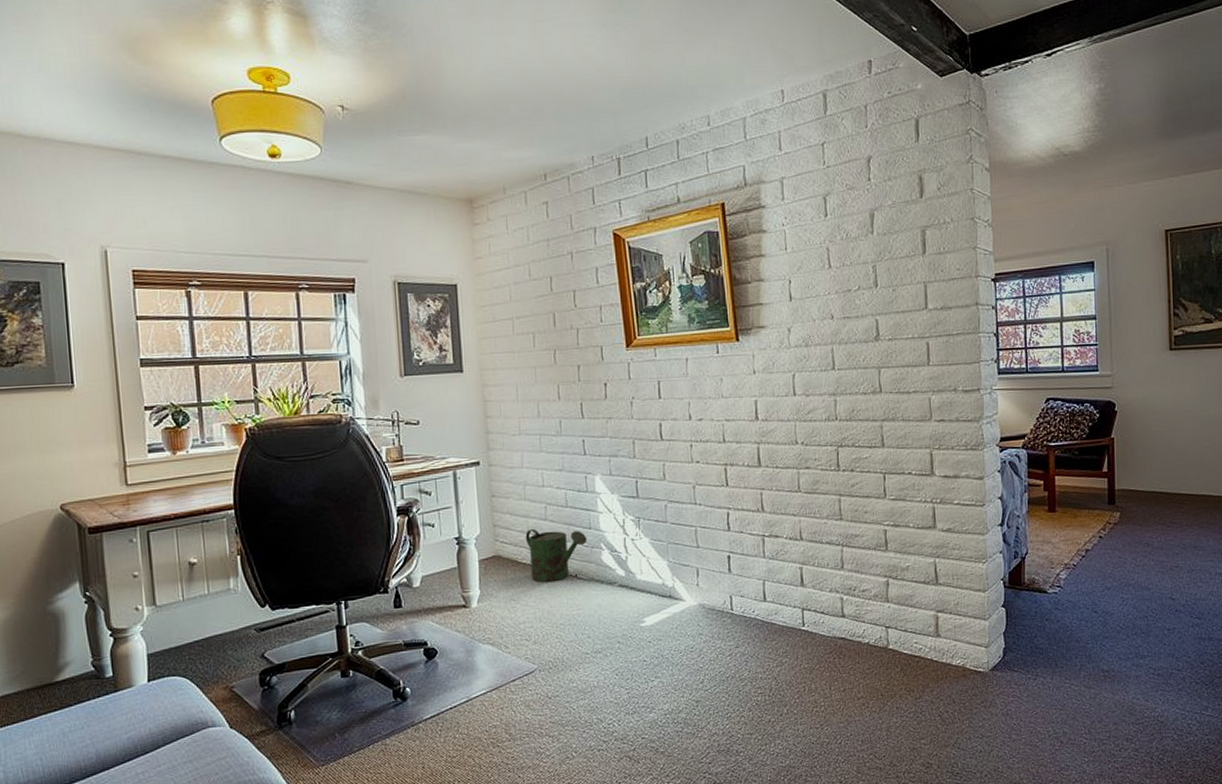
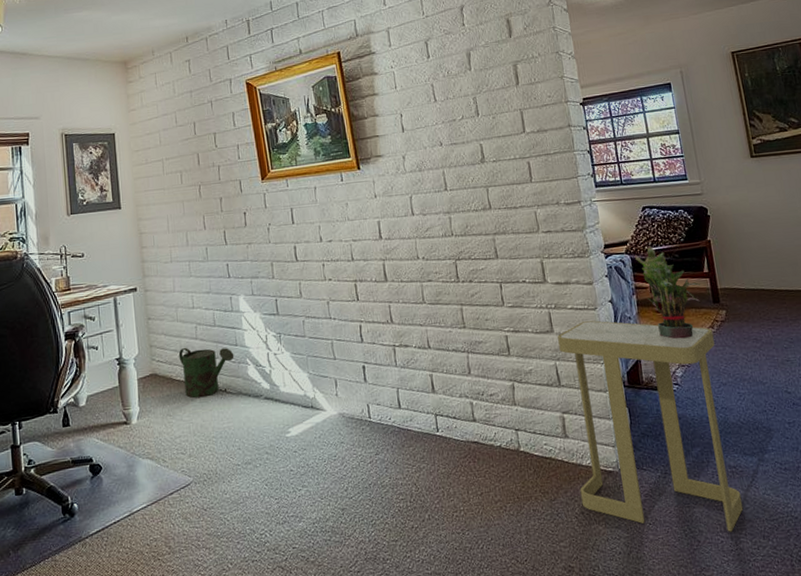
side table: none [940,517,1111,734] -> present [558,320,744,532]
potted plant: none [1031,440,1098,541] -> present [634,245,701,339]

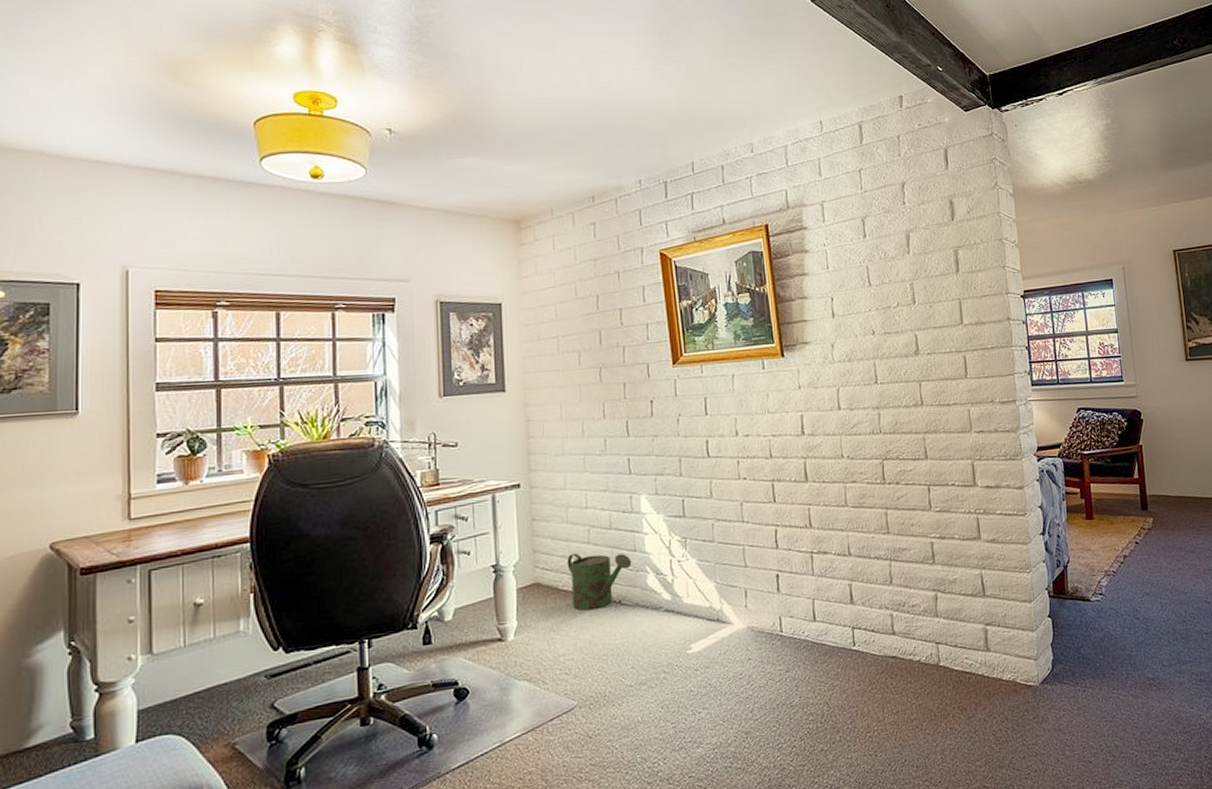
side table: present [558,320,744,532] -> none [985,527,1159,746]
potted plant: present [634,245,701,339] -> none [1066,448,1131,548]

